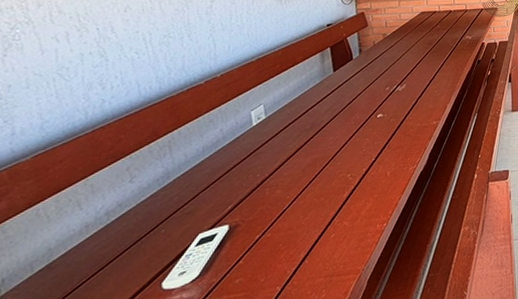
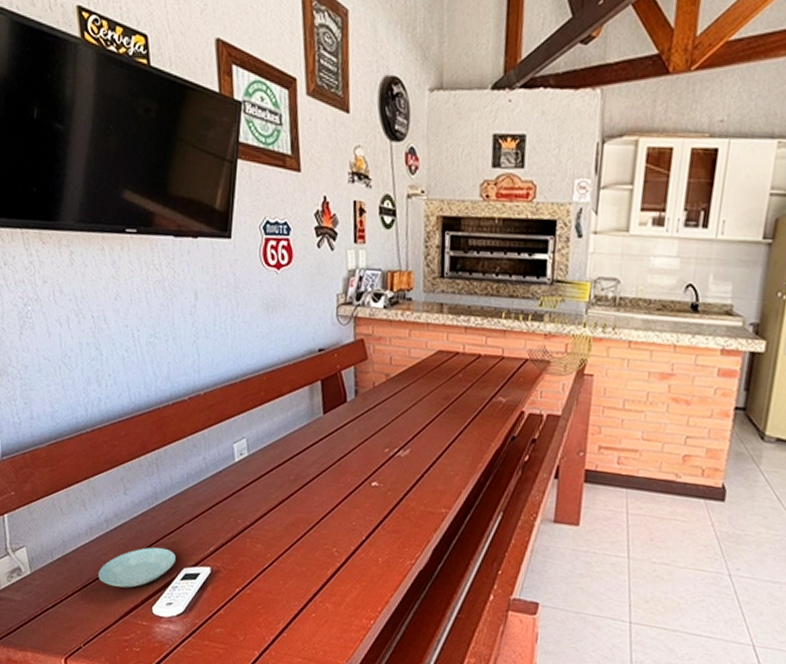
saucer: none [94,221,190,278] -> present [98,547,176,588]

